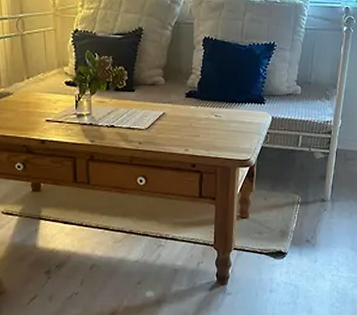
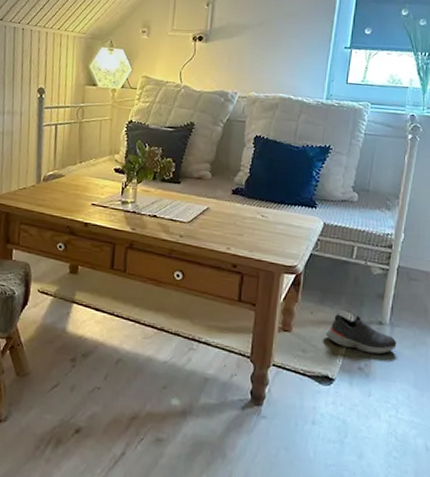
shoe: none [277,196,337,227] -> present [325,313,397,355]

